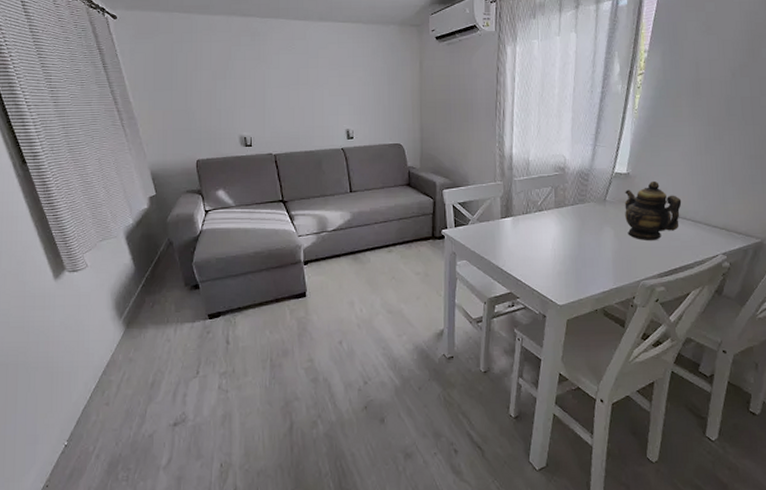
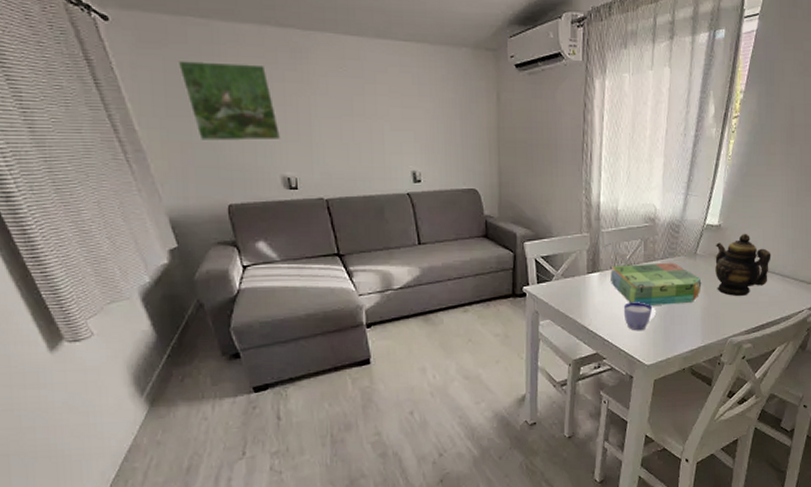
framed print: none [165,46,241,110] -> present [177,61,282,142]
board game: none [523,208,612,248] -> present [610,262,702,306]
cup: none [535,245,567,273] -> present [623,302,656,331]

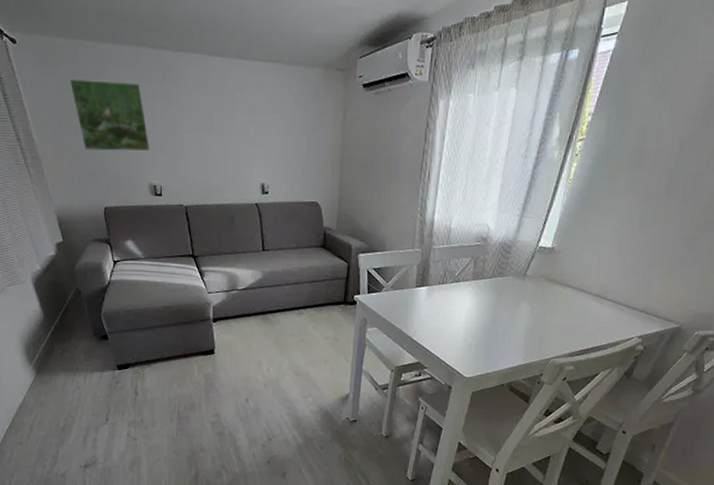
board game: present [610,262,702,306] -> none [438,281,529,323]
cup: present [623,302,656,331] -> none [447,317,480,345]
teapot: present [715,233,771,296] -> none [543,257,605,319]

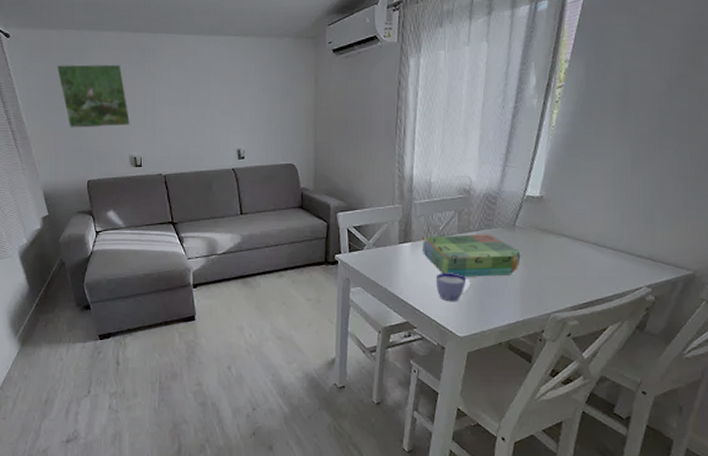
board game: none [438,281,529,323] -> present [423,234,521,277]
cup: none [447,317,480,345] -> present [435,273,470,302]

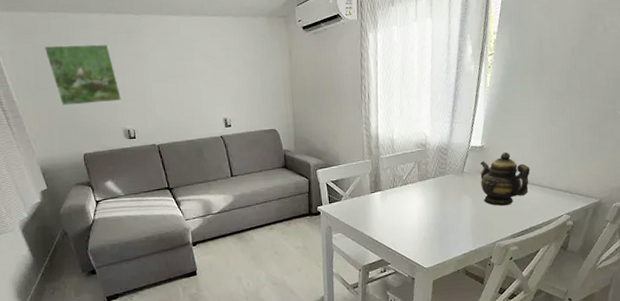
board game: present [423,234,521,277] -> none [390,180,470,217]
cup: present [435,273,470,302] -> none [403,214,431,240]
teapot: none [536,204,602,270] -> present [480,151,530,206]

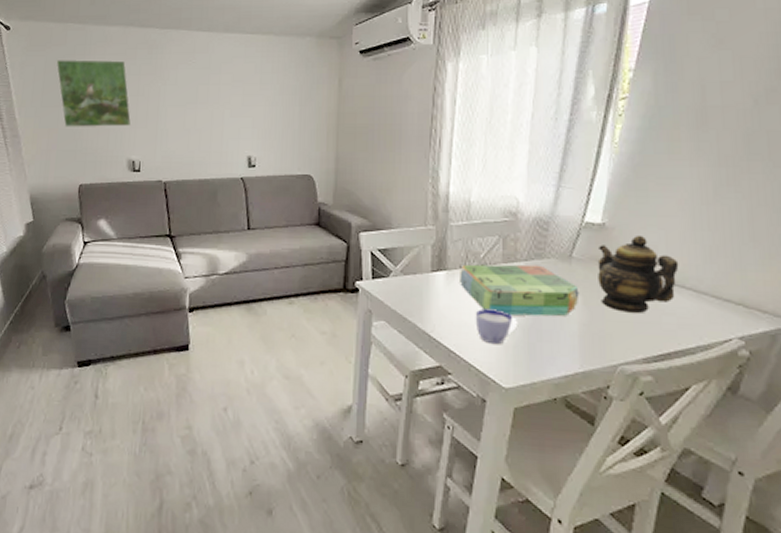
board game: none [390,180,470,217] -> present [460,264,580,317]
cup: none [403,214,431,240] -> present [475,309,517,345]

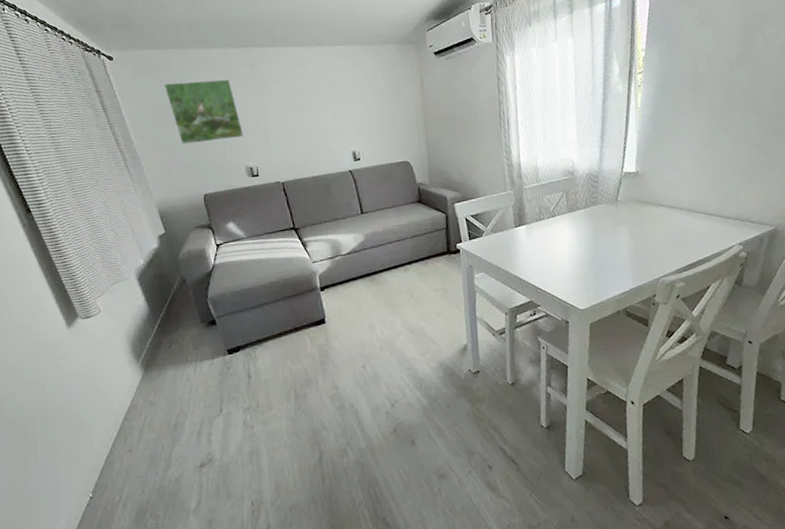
board game: present [460,264,580,317] -> none [536,210,627,253]
cup: present [475,309,517,345] -> none [552,249,584,278]
teapot: present [597,235,679,313] -> none [636,177,693,238]

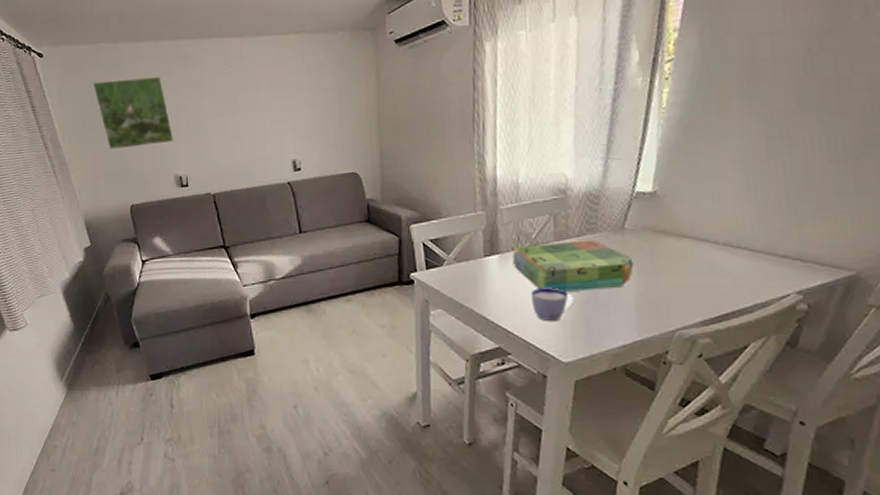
board game: none [536,210,627,253] -> present [512,239,634,292]
cup: none [552,249,584,278] -> present [530,287,573,322]

